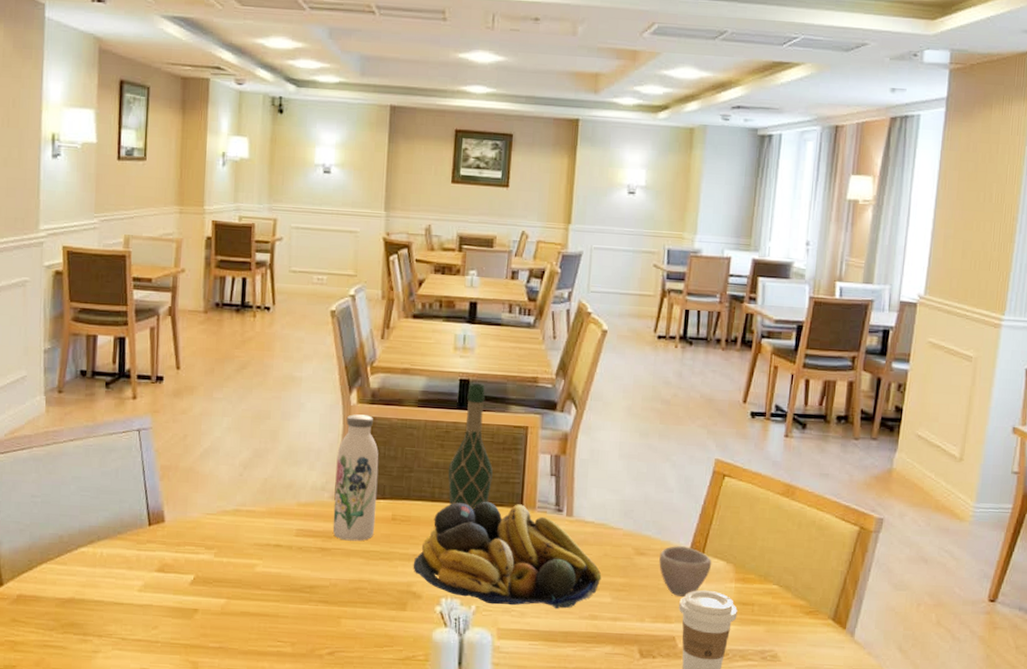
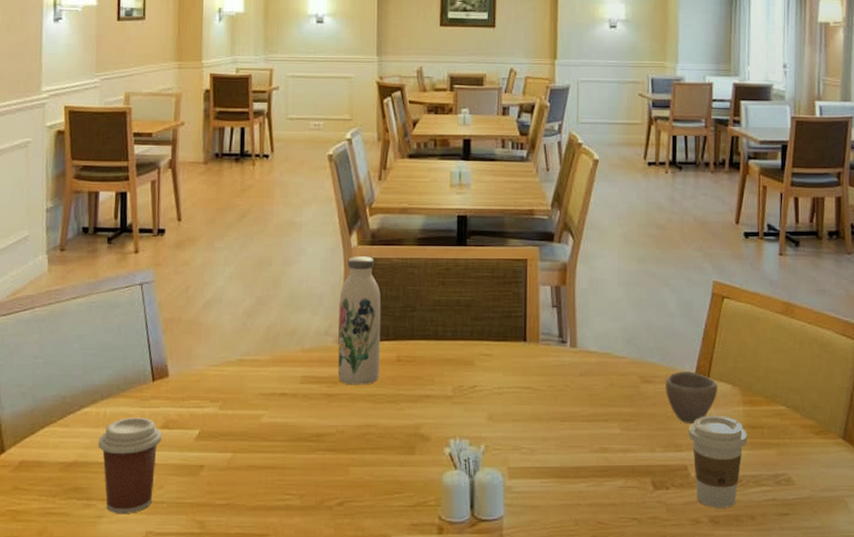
coffee cup: none [94,559,157,650] -> present [98,417,161,513]
fruit bowl: present [413,501,602,609] -> none [420,336,609,444]
wine bottle: present [448,383,493,511] -> none [450,218,495,347]

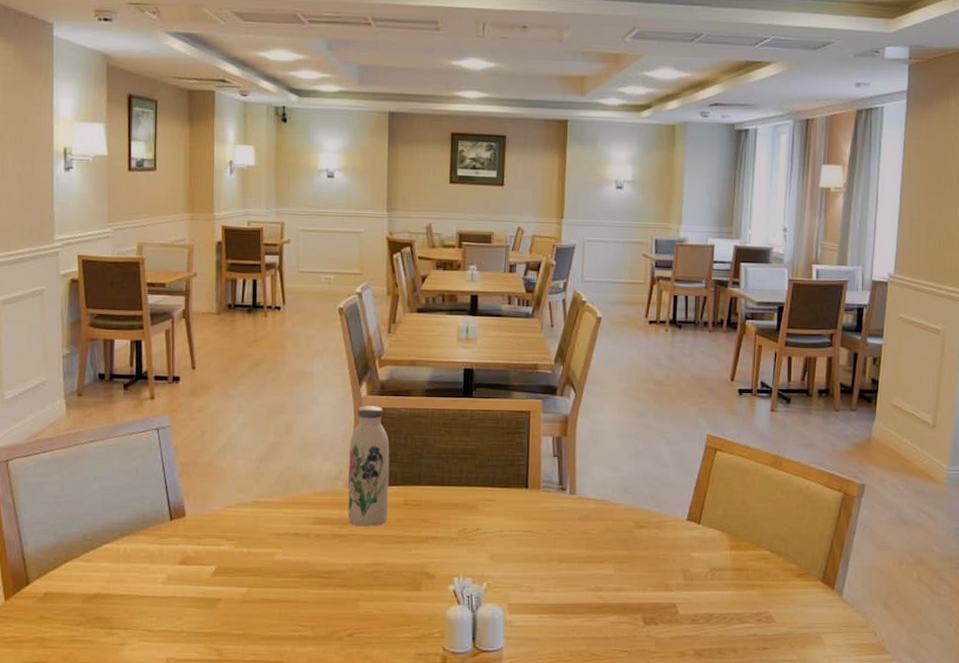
coffee cup: present [98,417,161,513] -> none [119,553,180,641]
cup: present [666,371,718,423] -> none [658,518,708,566]
coffee cup: present [689,416,747,508] -> none [678,559,733,642]

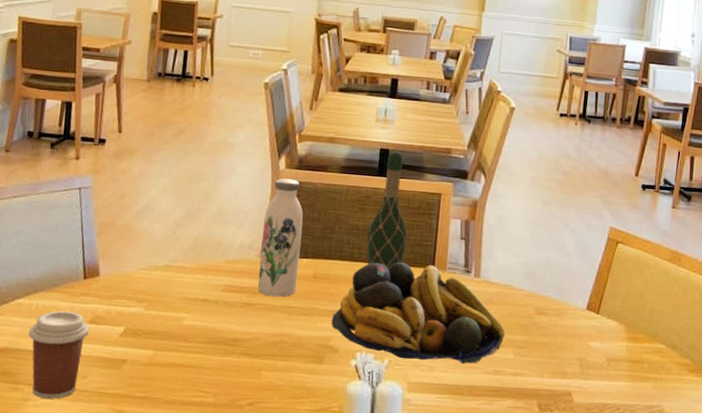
coffee cup: none [119,553,180,641] -> present [28,310,89,399]
fruit bowl: none [426,483,605,583] -> present [331,261,505,365]
wine bottle: none [456,371,498,493] -> present [366,152,408,271]

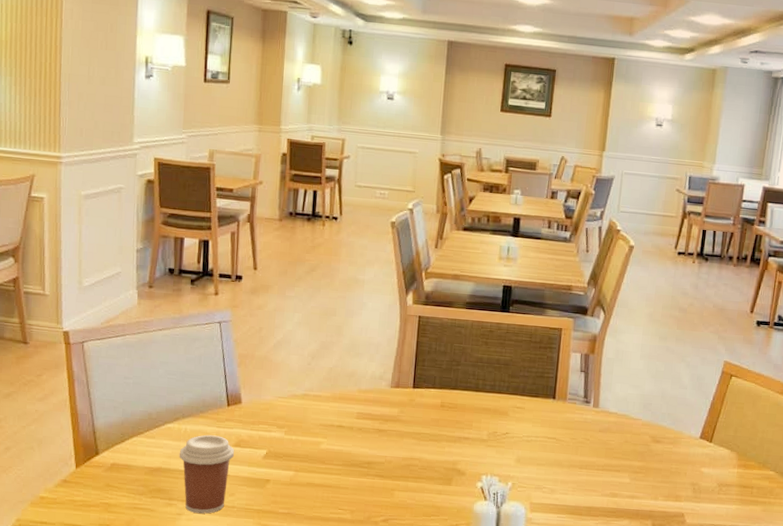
water bottle: present [257,178,303,298] -> none [389,313,431,425]
fruit bowl: present [331,261,505,365] -> none [458,392,622,488]
wine bottle: present [366,152,408,271] -> none [491,289,530,401]

